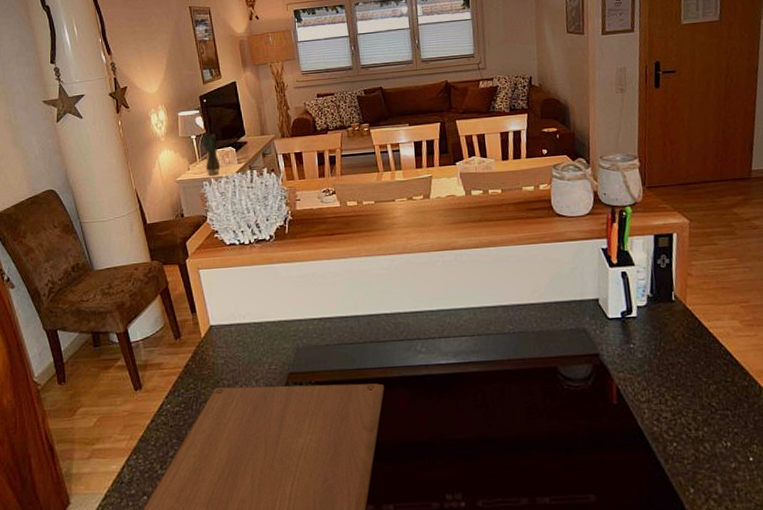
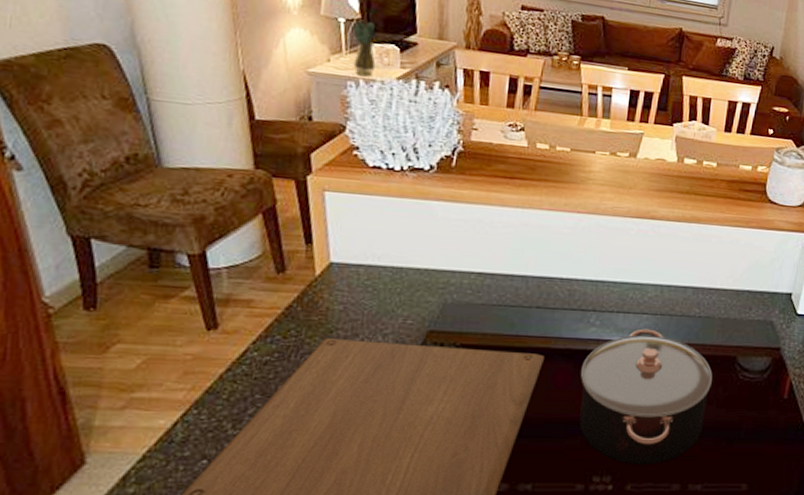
cooking pot: none [417,350,539,481] -> present [579,328,713,465]

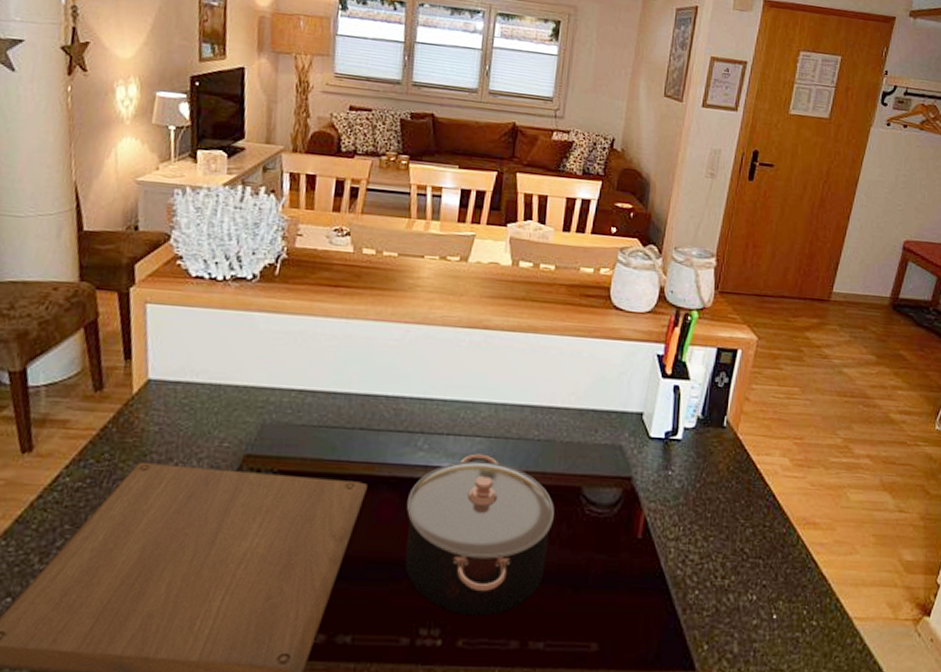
vase: present [351,17,376,77] -> none [180,125,204,184]

